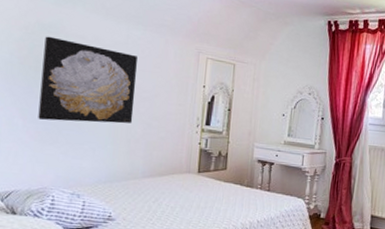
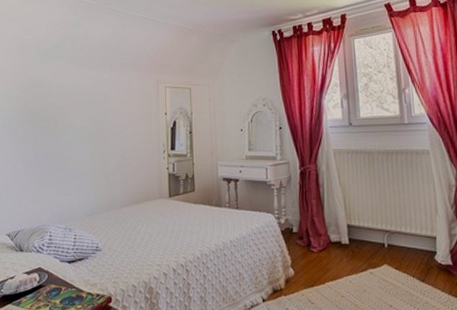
wall art: present [38,36,137,124] -> none [34,90,109,163]

